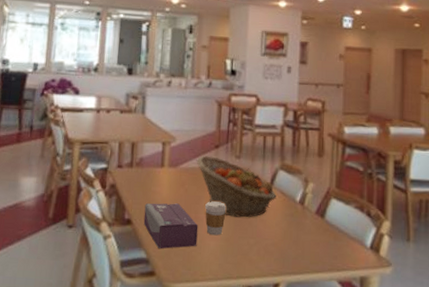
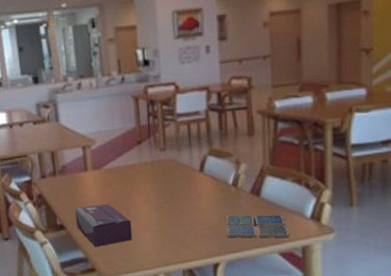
fruit basket: present [196,155,277,218] -> none [119,153,208,208]
coffee cup: present [205,201,227,236] -> none [135,196,158,228]
drink coaster: none [290,233,350,266] -> present [226,214,290,238]

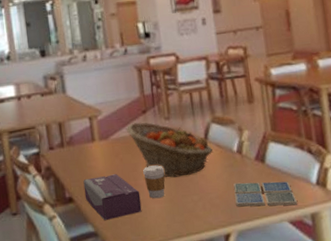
fruit basket: none [119,153,208,208] -> present [126,122,213,178]
coffee cup: none [135,196,158,228] -> present [143,165,165,199]

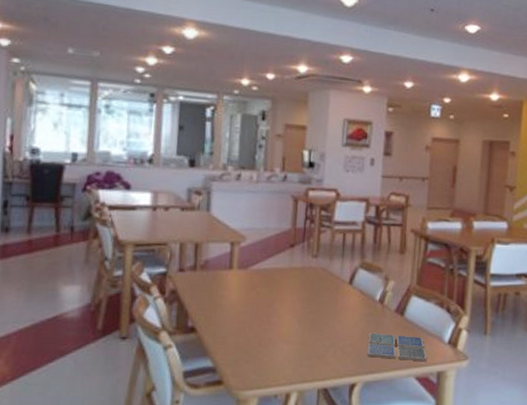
tissue box: present [83,174,142,221] -> none [209,307,271,357]
fruit basket: present [126,122,213,178] -> none [269,256,356,319]
coffee cup: present [143,165,165,199] -> none [278,304,302,339]

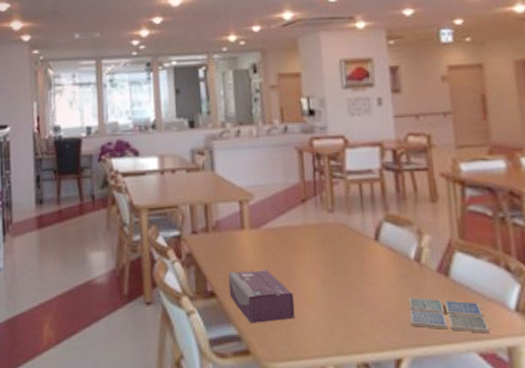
tissue box: none [209,307,271,357] -> present [228,270,295,324]

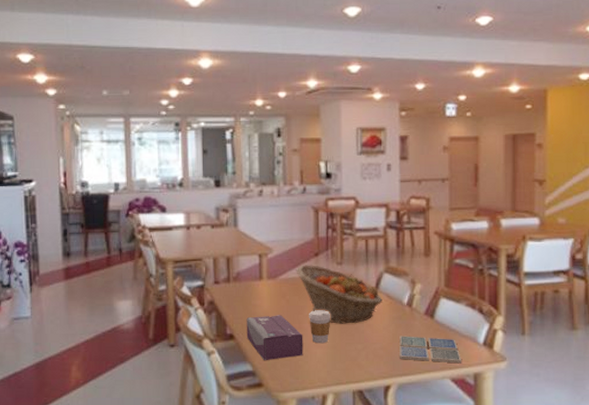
fruit basket: none [281,212,385,282] -> present [296,265,383,324]
coffee cup: none [299,265,325,305] -> present [309,310,331,344]

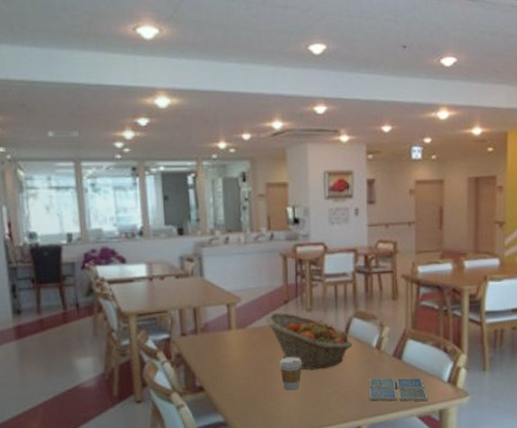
tissue box: present [246,315,303,361] -> none [216,364,275,411]

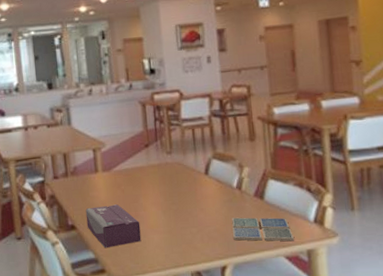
tissue box: none [216,364,275,411] -> present [85,204,142,249]
fruit basket: present [265,312,352,370] -> none [128,155,213,210]
coffee cup: present [280,357,302,391] -> none [144,197,165,230]

